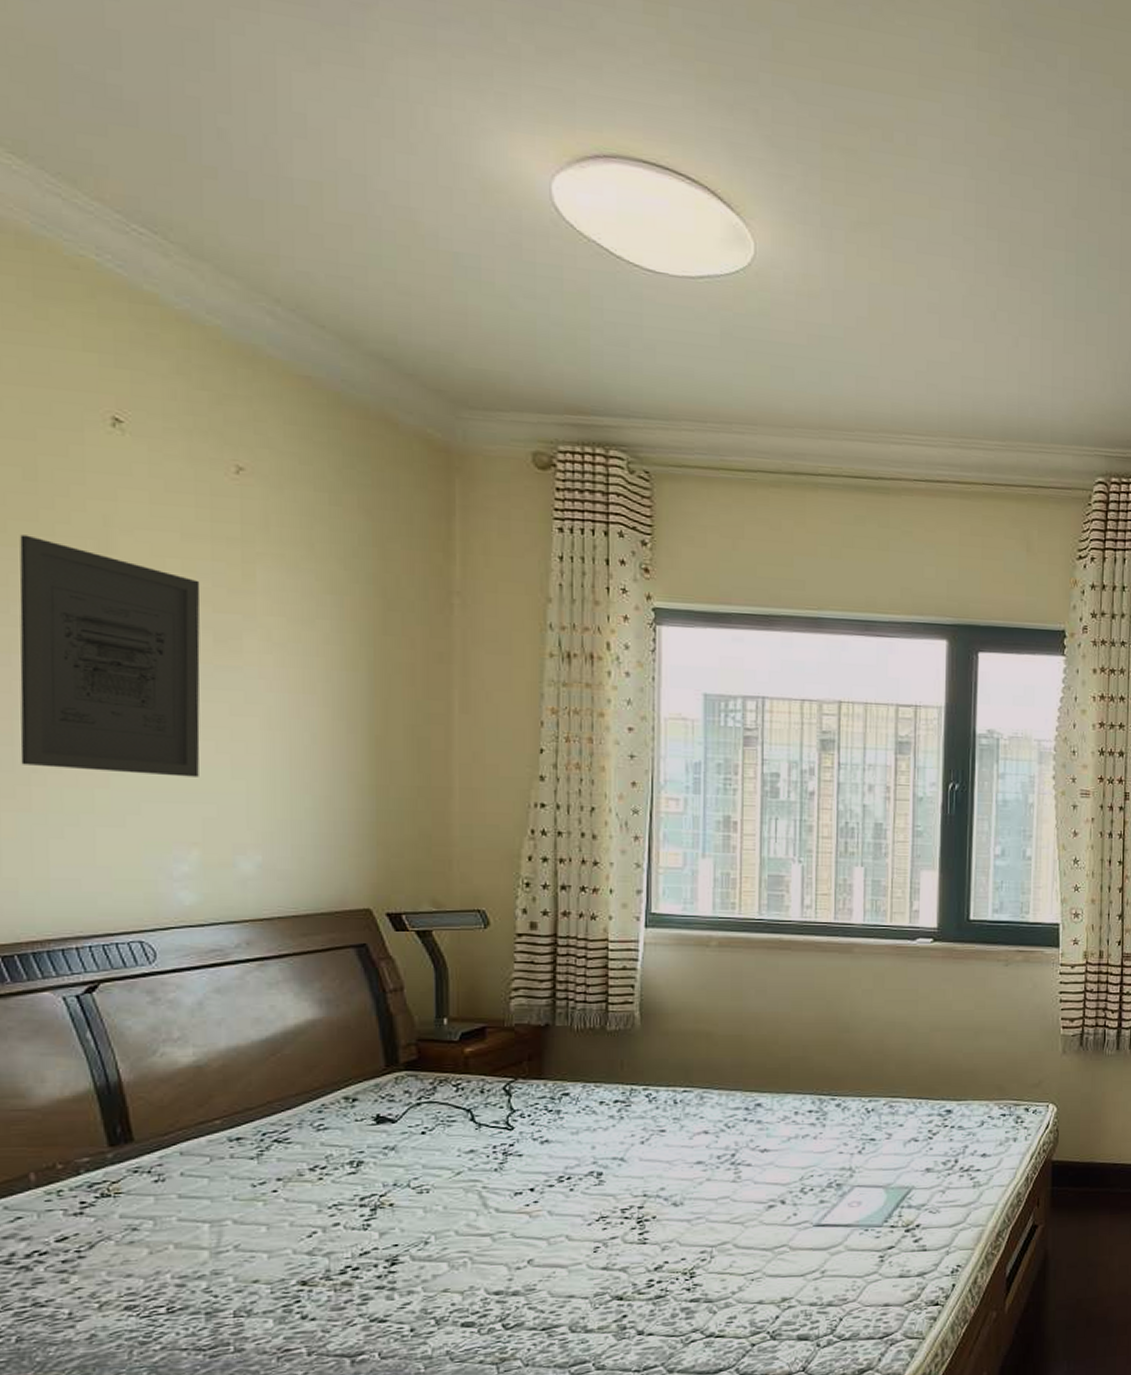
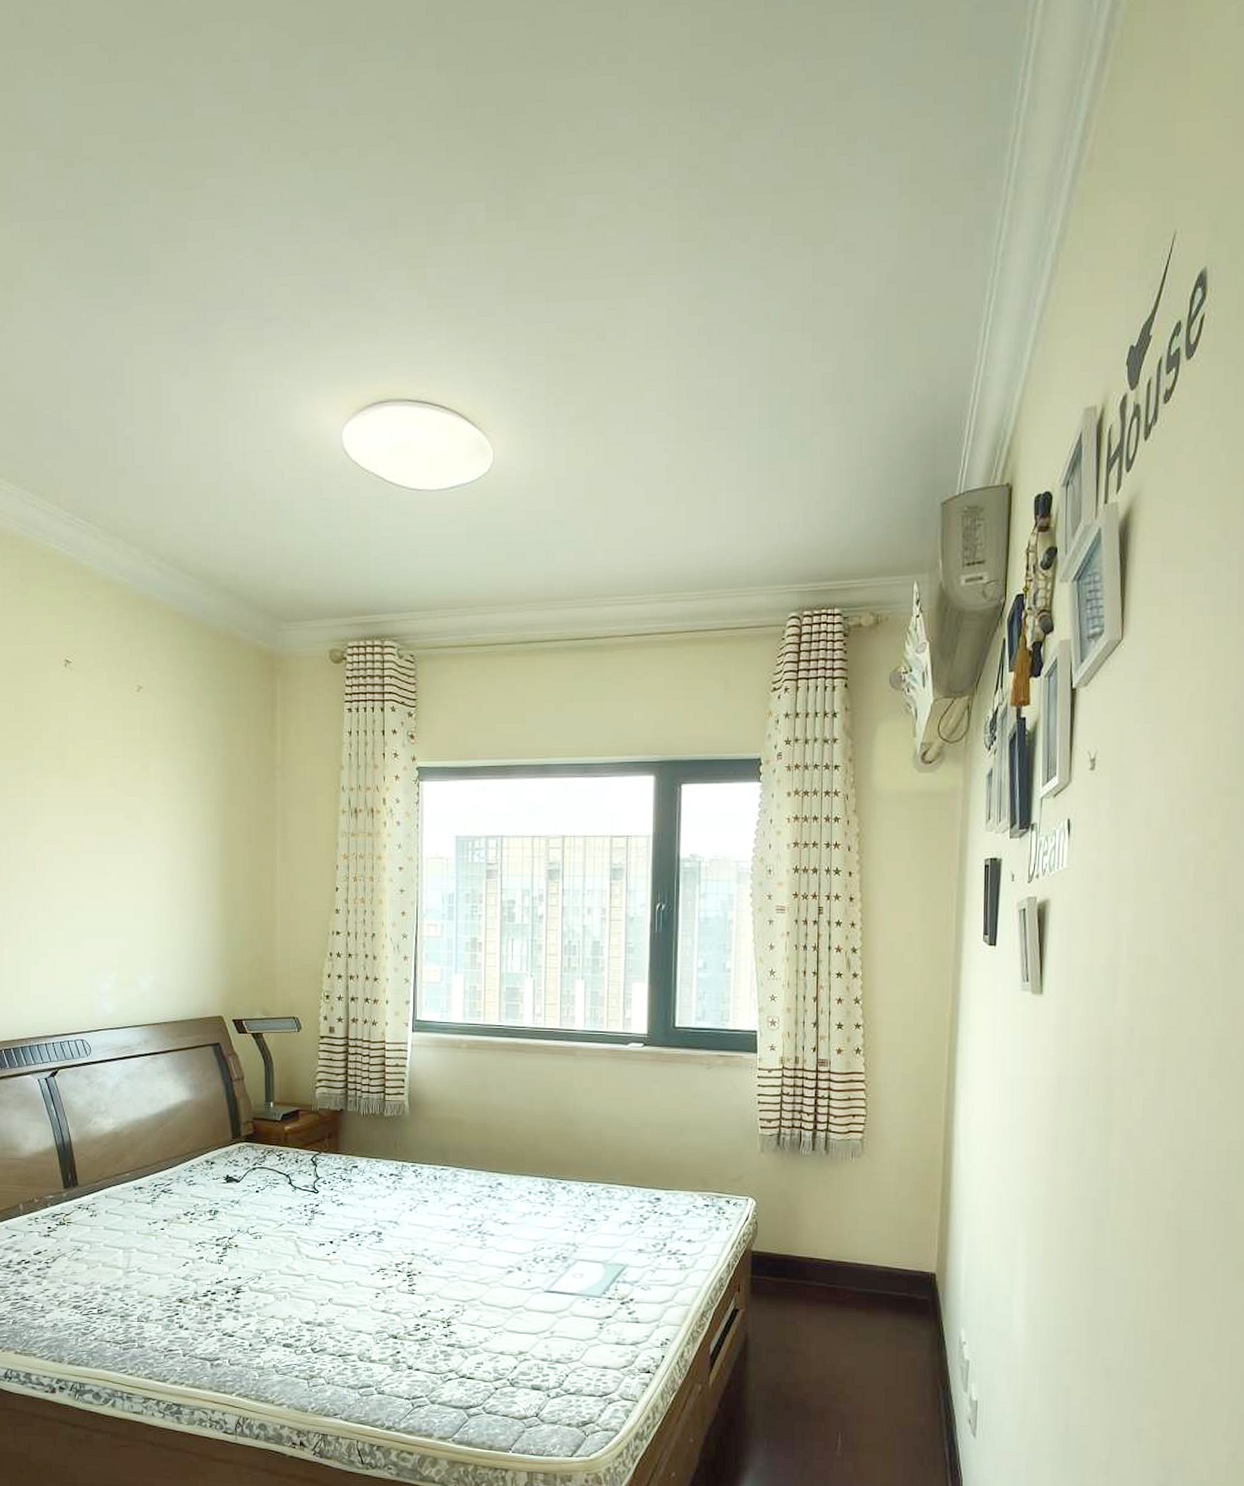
wall art: present [19,534,201,777] -> none [13,750,117,918]

